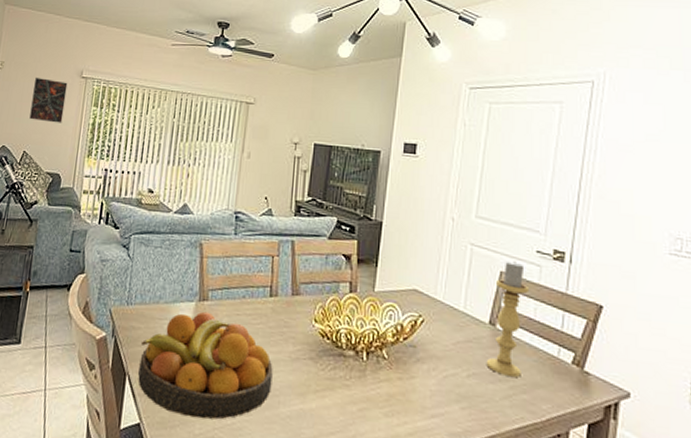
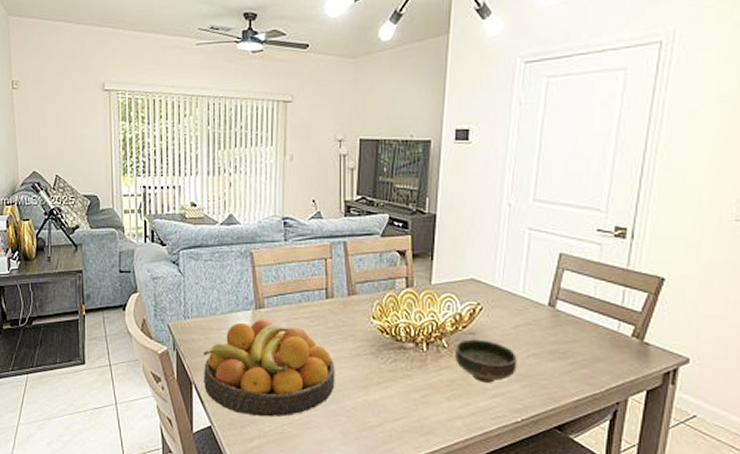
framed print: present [29,77,68,123] -> none [54,94,91,142]
bowl: none [395,352,457,401] -> present [455,339,517,383]
candle holder: present [486,261,530,378] -> none [545,242,590,355]

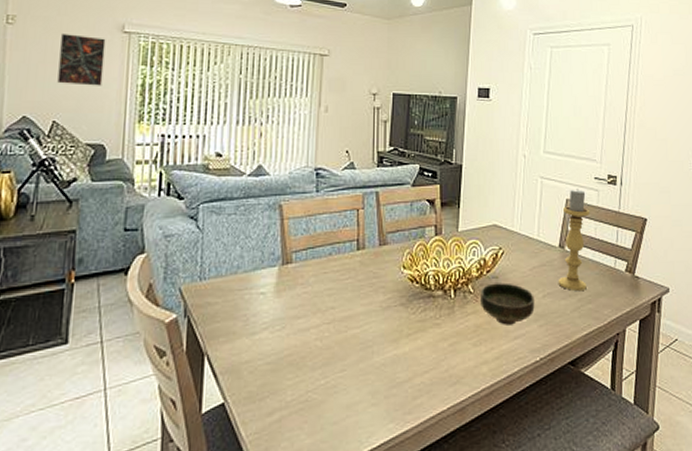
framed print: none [54,94,91,142] -> present [57,33,106,86]
fruit bowl: present [202,318,335,417] -> none [218,274,365,386]
candle holder: none [545,242,590,355] -> present [558,189,591,292]

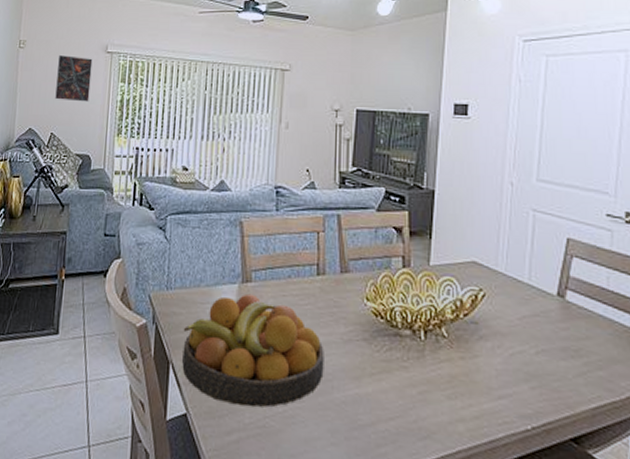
fruit bowl: none [218,274,365,386] -> present [182,293,324,408]
bowl: present [480,283,535,325] -> none [456,329,525,382]
candle holder: present [558,189,591,292] -> none [555,227,601,354]

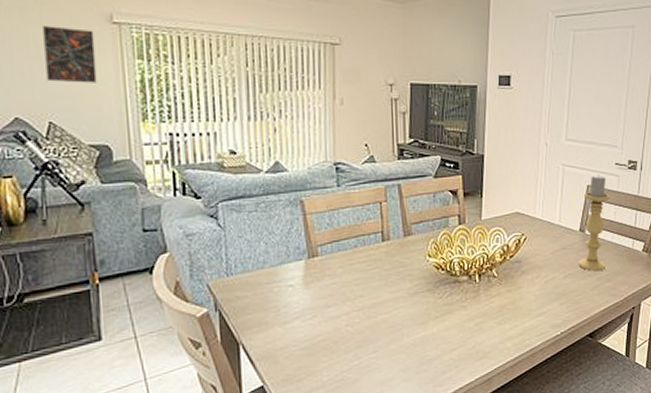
fruit bowl: present [182,293,324,408] -> none [250,267,394,368]
candle holder: none [555,227,601,354] -> present [578,175,611,272]

